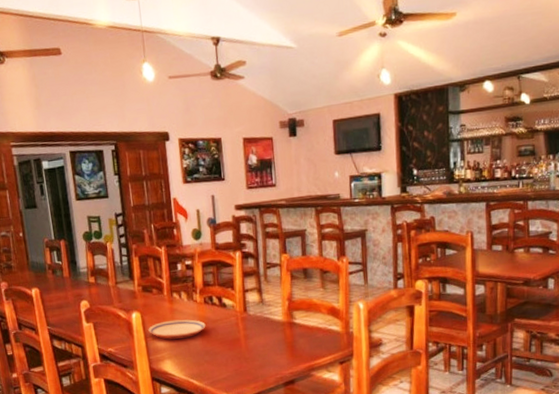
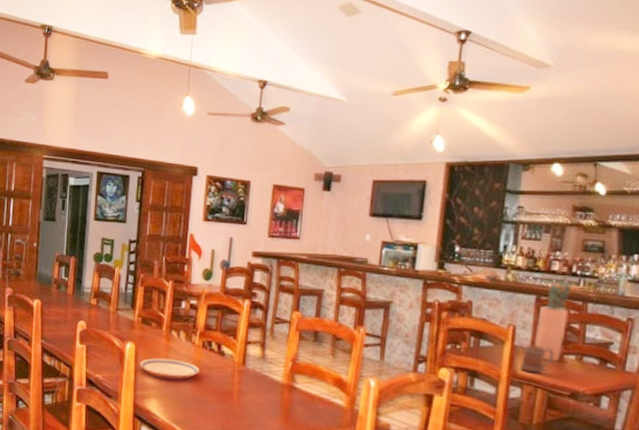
beer mug: none [481,245,507,271] -> present [521,344,555,375]
vase: none [489,179,513,258] -> present [534,274,572,362]

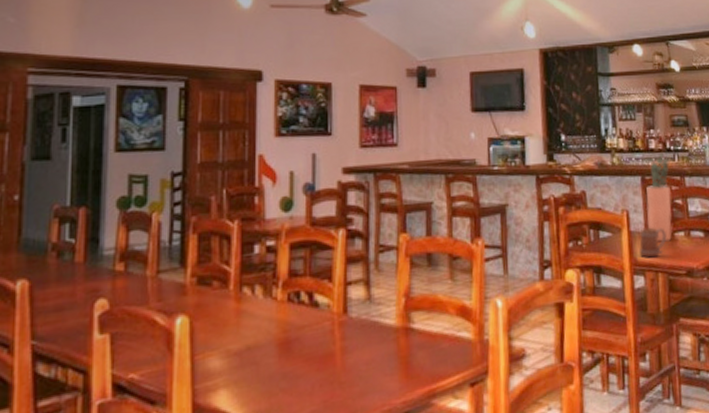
plate: present [140,358,200,380] -> none [198,325,287,358]

